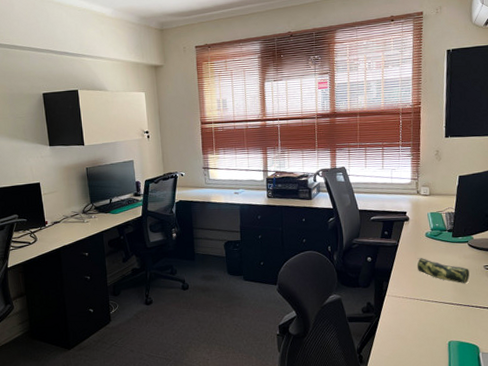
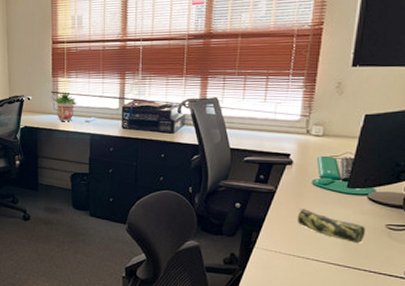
potted plant: none [204,167,226,194] -> present [53,91,77,121]

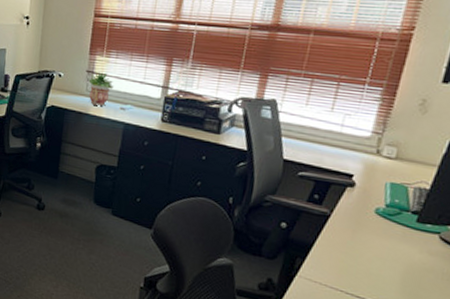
pencil case: present [297,209,365,244] -> none [350,239,432,289]

